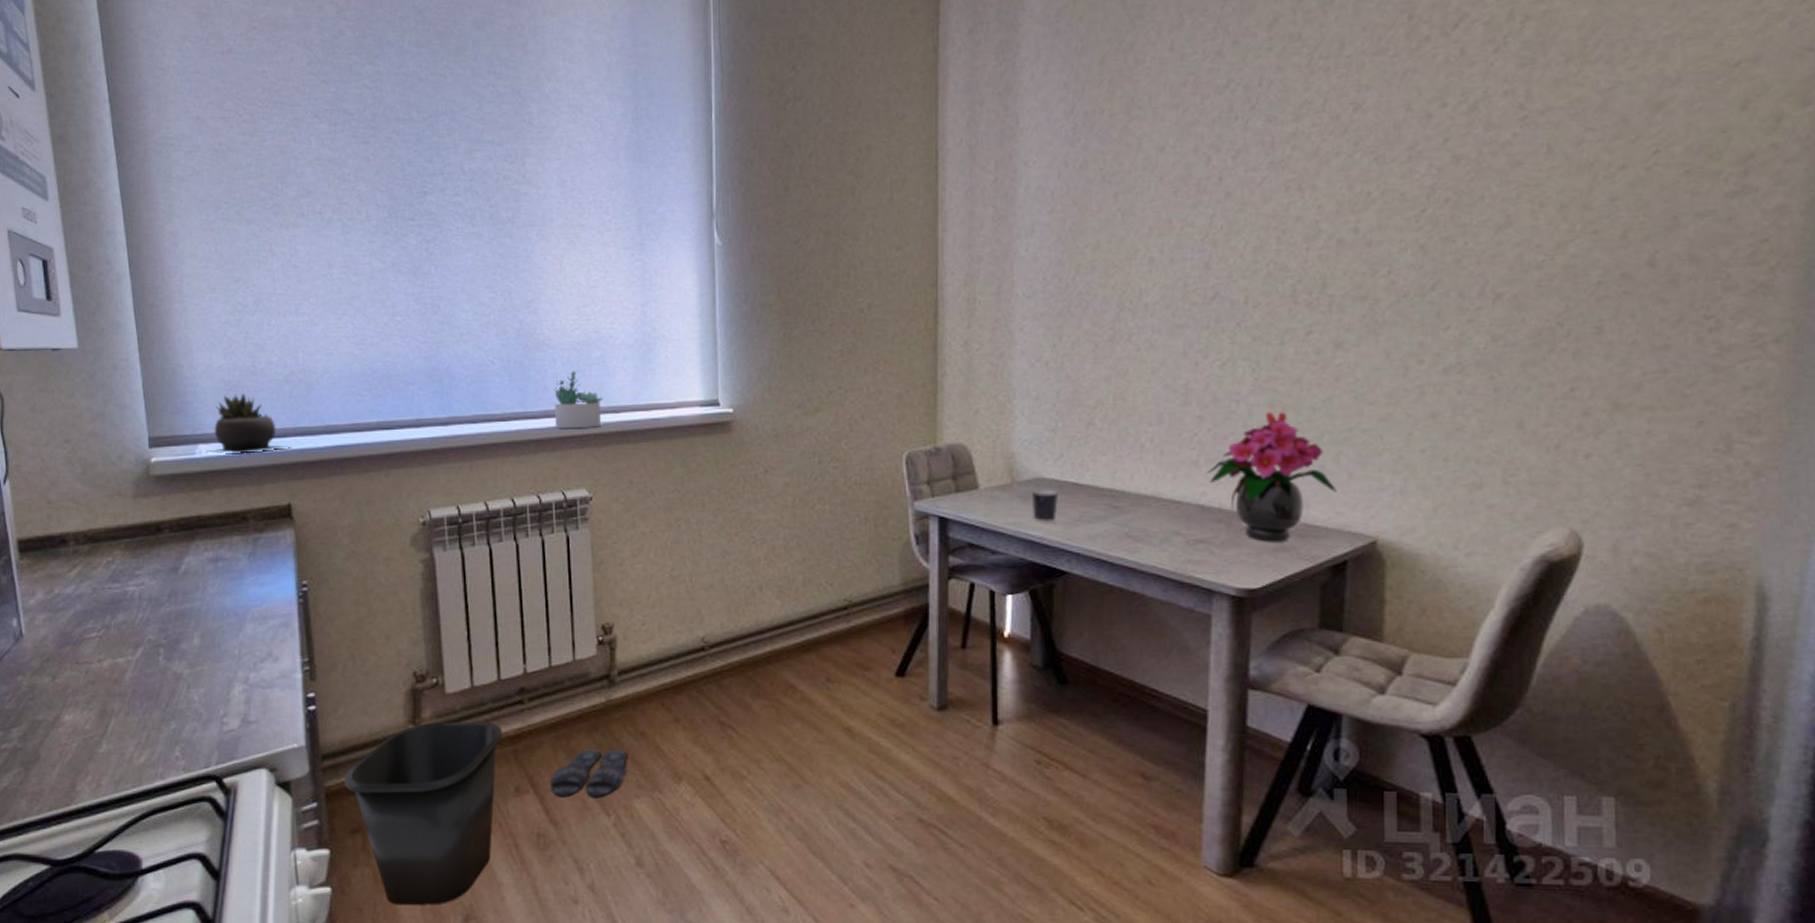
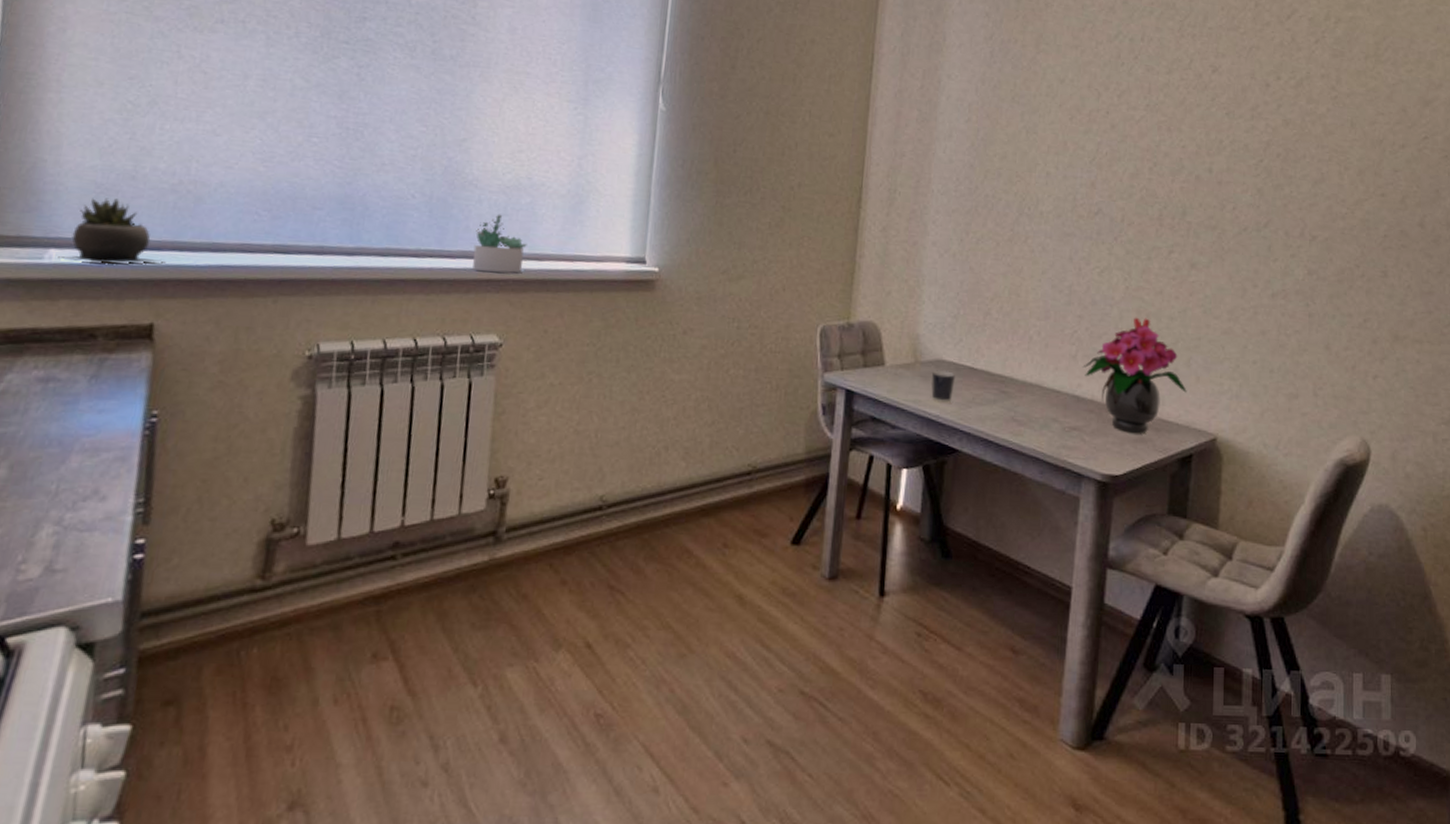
waste bin: present [345,721,503,906] -> none [164,577,367,792]
slippers: present [551,749,628,798] -> none [414,611,505,667]

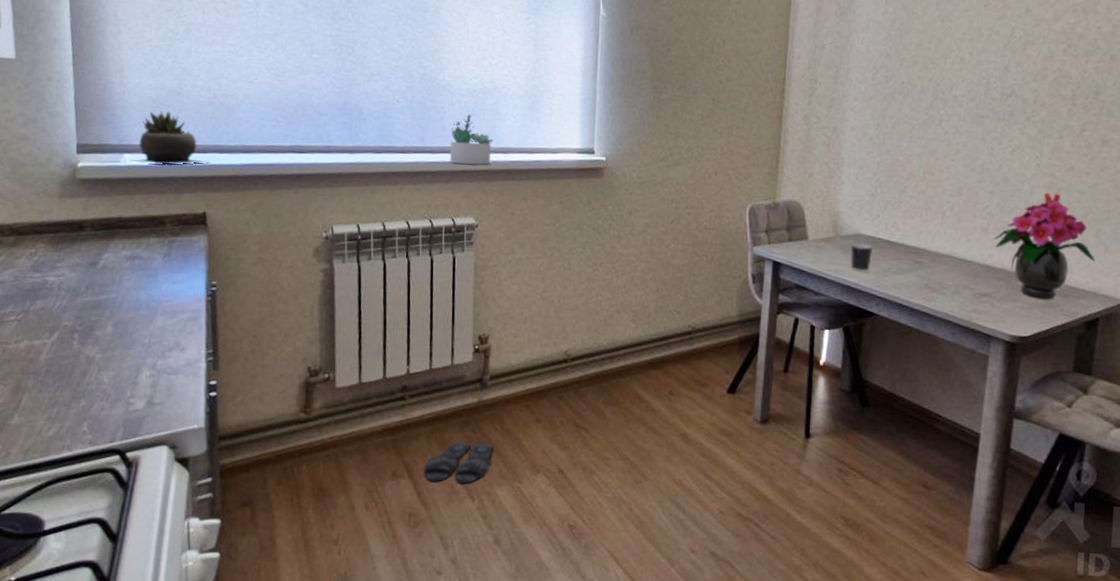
slippers: none [414,611,505,667] -> present [424,441,493,485]

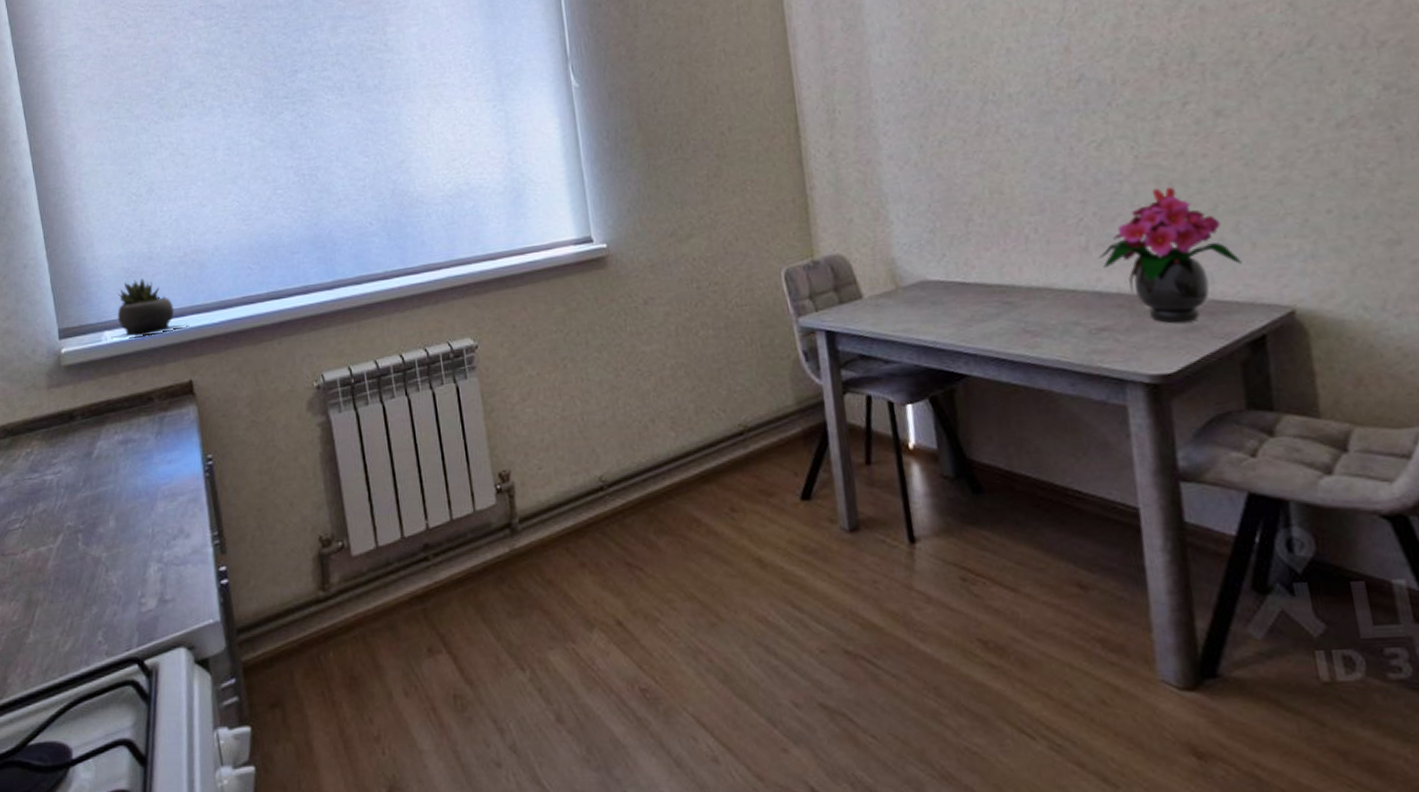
slippers: present [424,441,493,485] -> none [462,600,538,655]
succulent plant: present [449,114,494,165] -> none [431,223,480,282]
mug: present [850,242,873,272] -> none [917,290,948,327]

